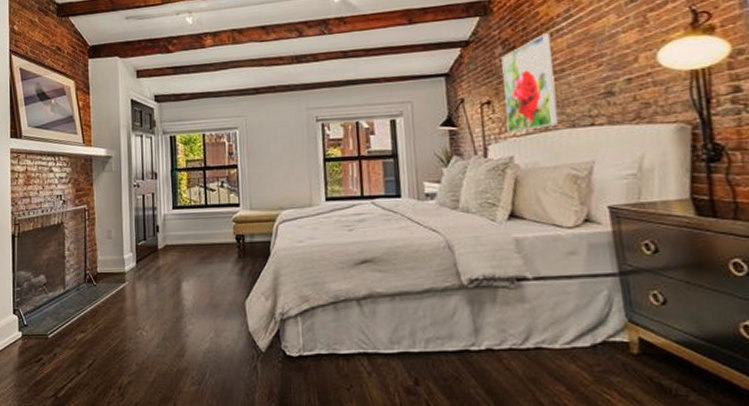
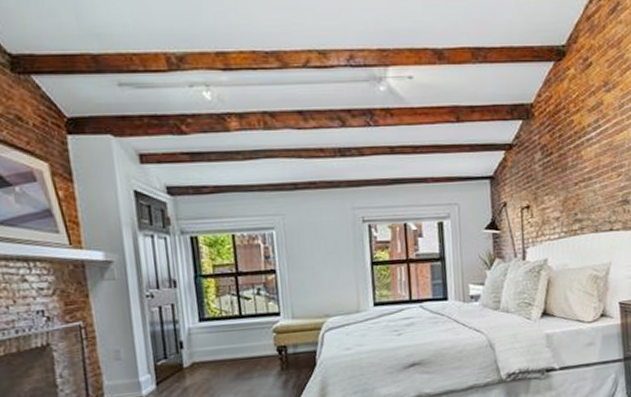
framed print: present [501,33,558,134] -> none [540,142,585,237]

